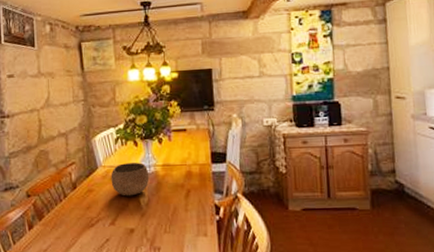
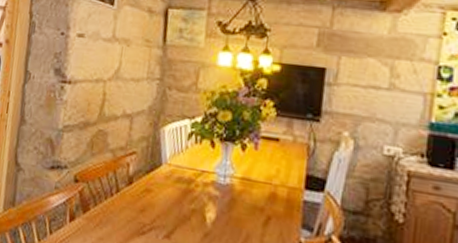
bowl: present [111,162,150,196] -> none [174,165,223,209]

